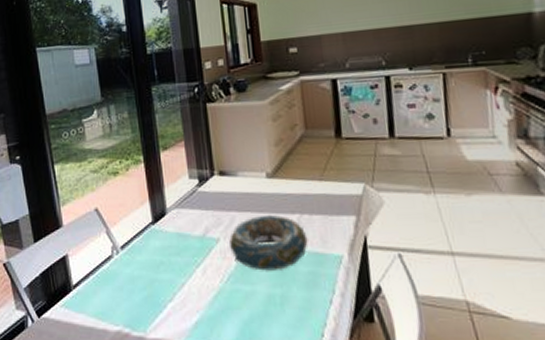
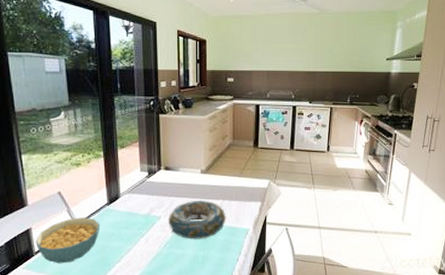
cereal bowl: none [73,241,146,302] -> present [35,217,101,264]

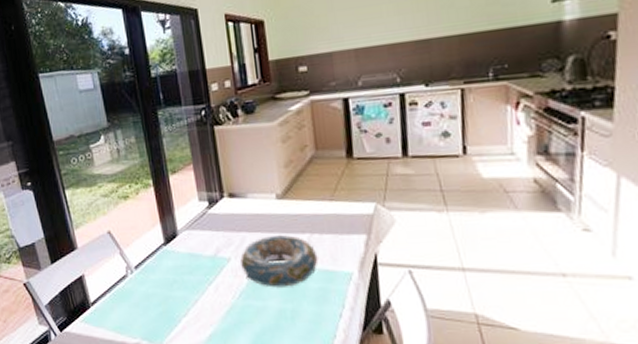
cereal bowl: present [35,217,101,264] -> none [90,261,160,317]

